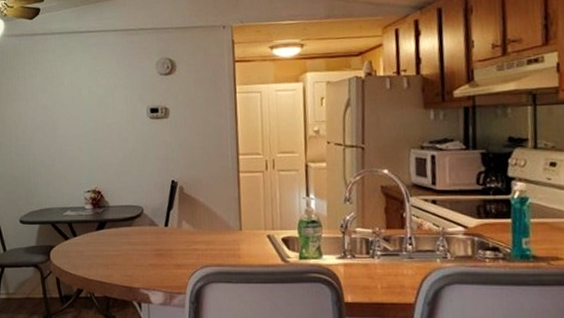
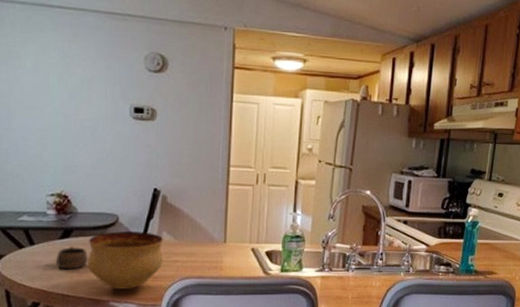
cup: none [94,237,120,259] -> present [56,246,88,270]
bowl: none [119,221,184,277] -> present [87,231,164,290]

